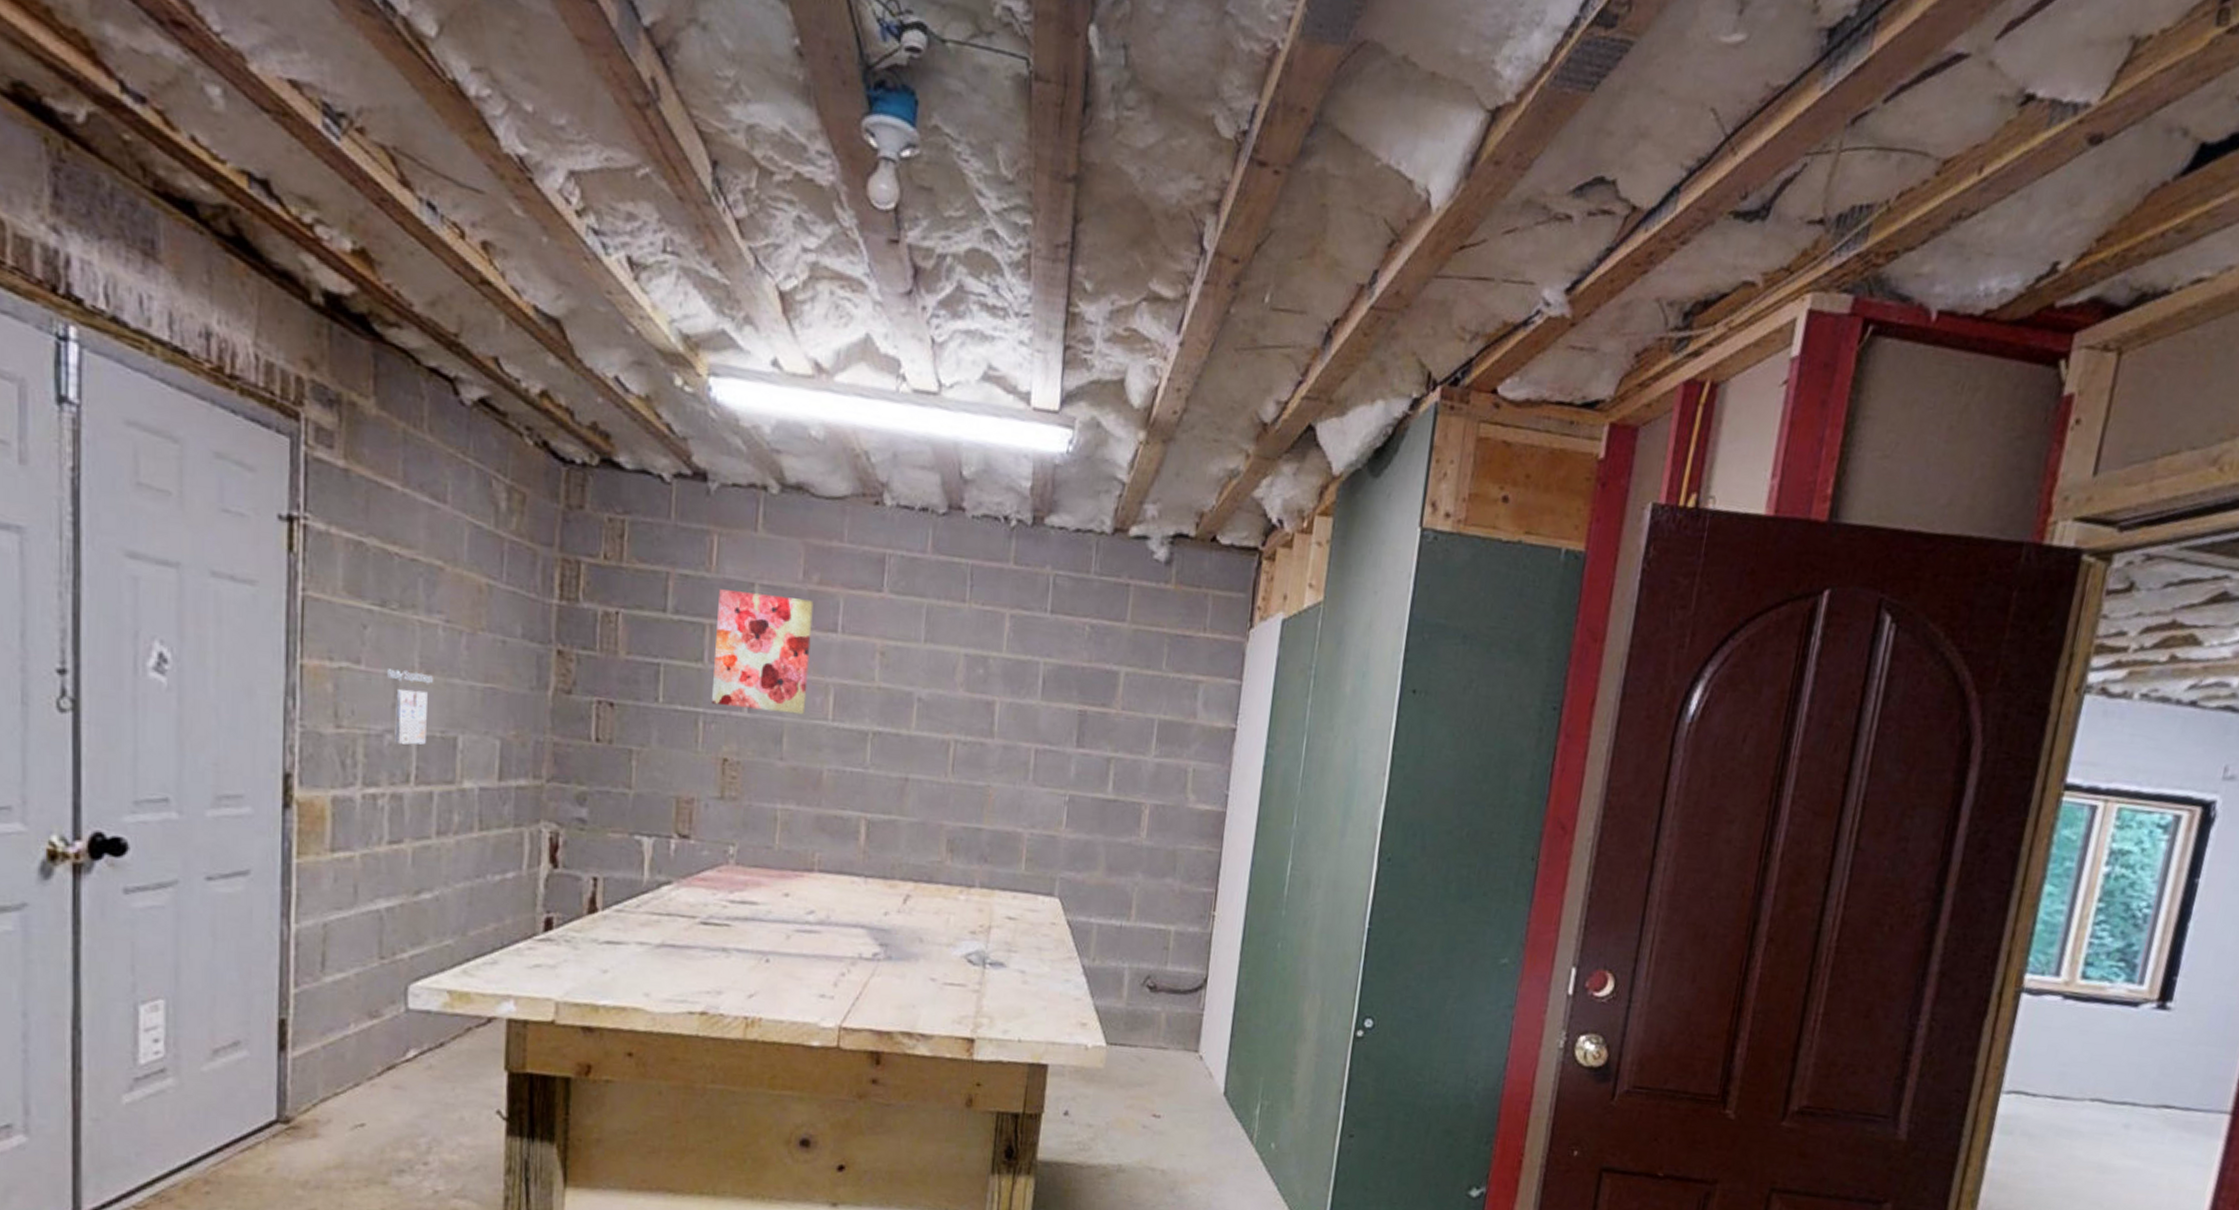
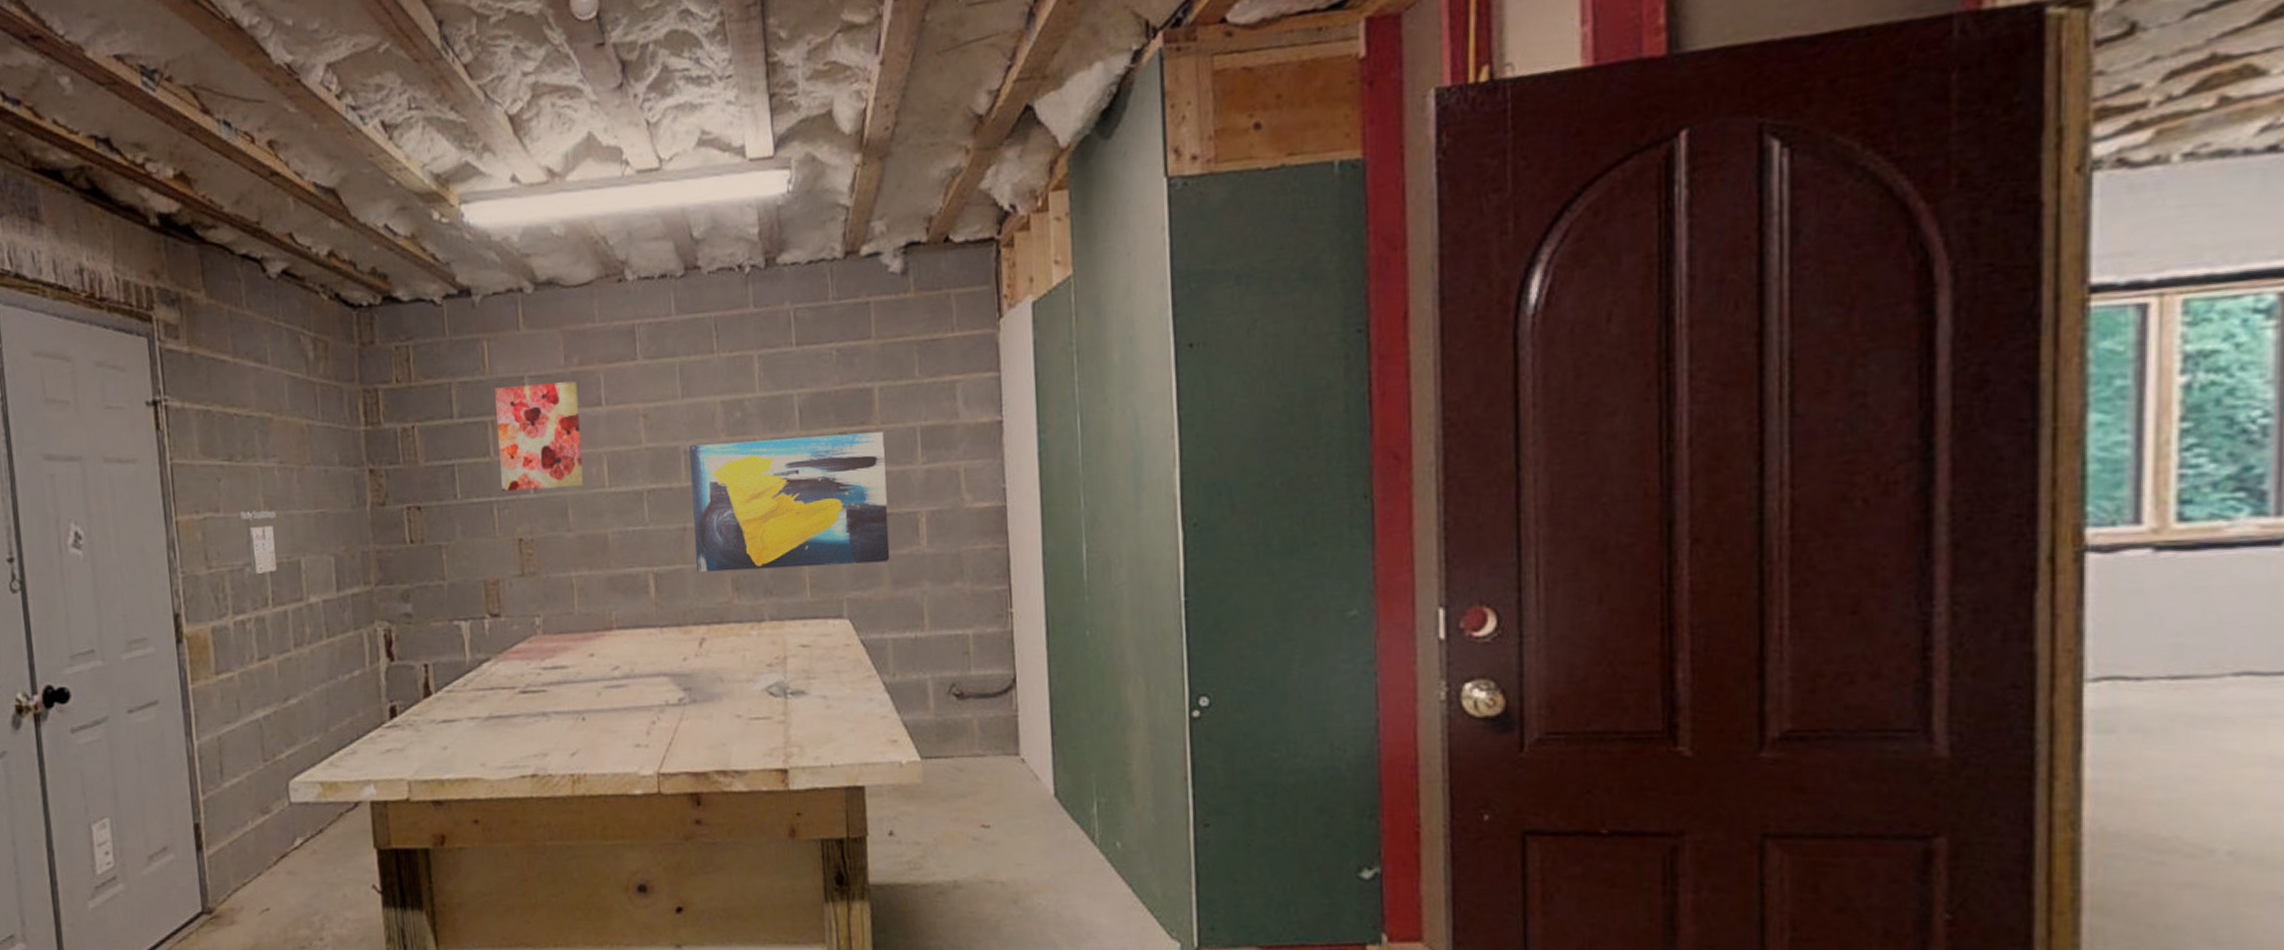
wall art: none [913,694,1122,848] -> present [689,432,890,573]

